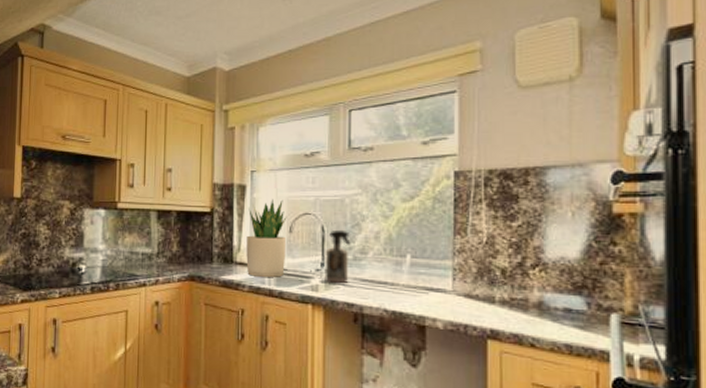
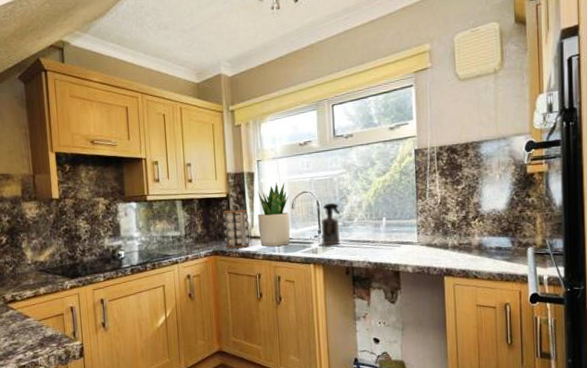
spice rack: none [203,221,236,275] -> present [222,204,251,249]

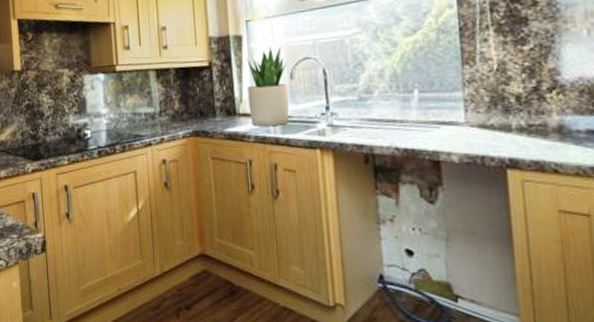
spice rack: present [222,204,251,249] -> none [204,74,239,129]
spray bottle: present [321,202,341,245] -> none [329,71,356,125]

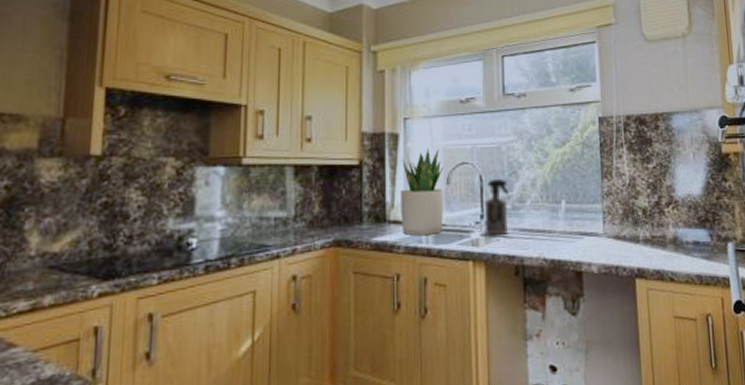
spray bottle: none [329,71,356,125] -> present [484,178,509,235]

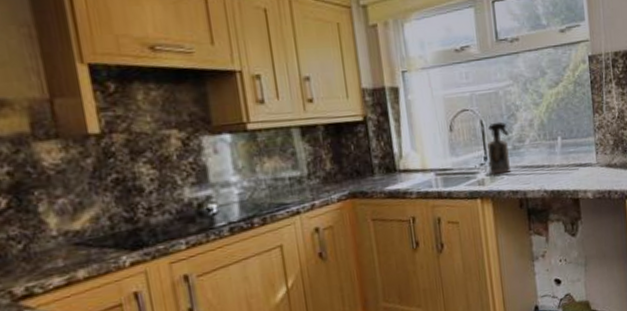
planter: present [401,148,444,236] -> none [404,98,451,182]

